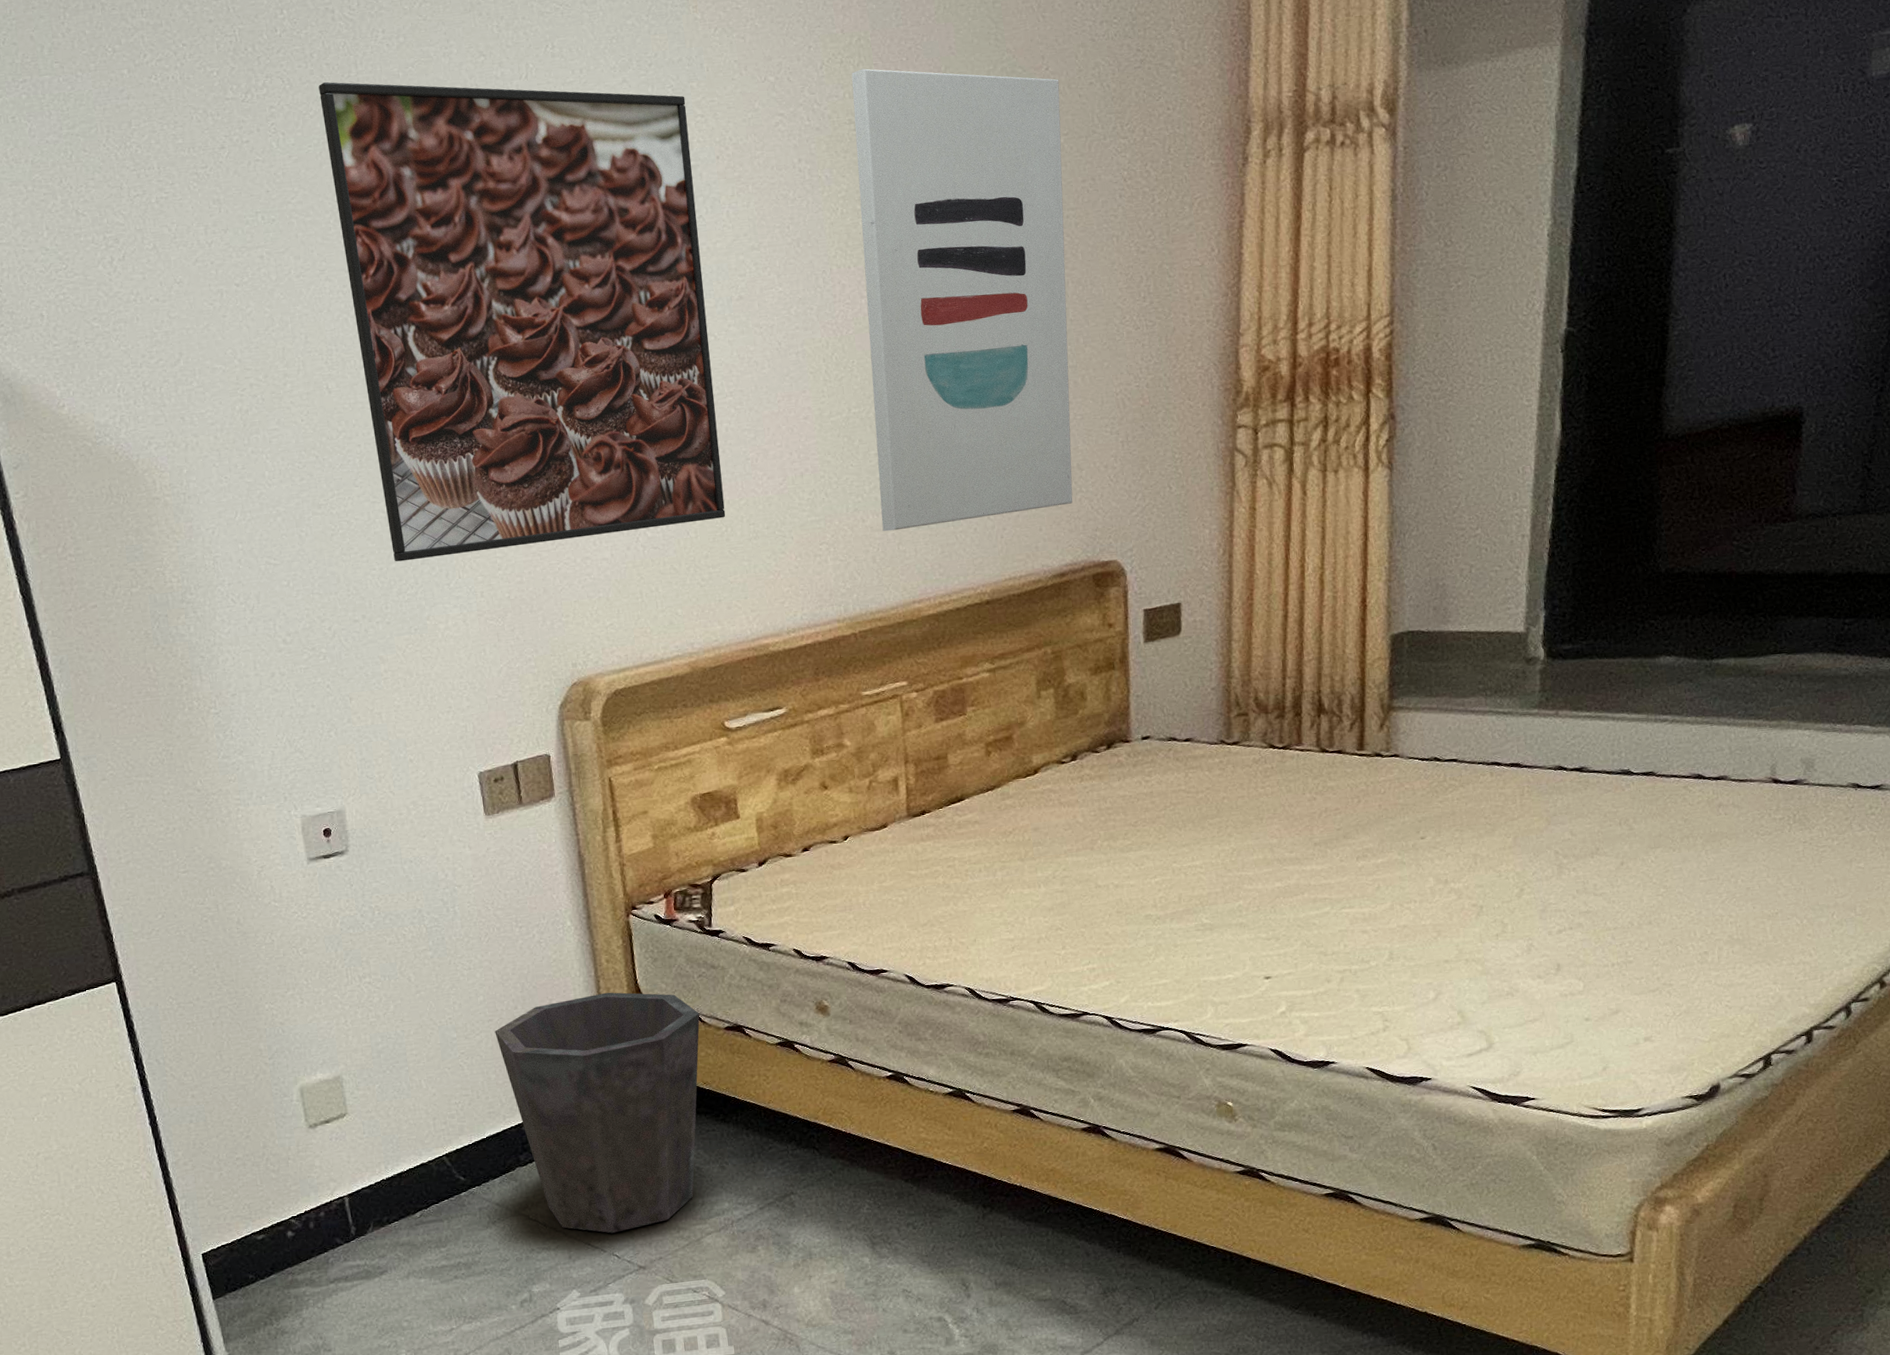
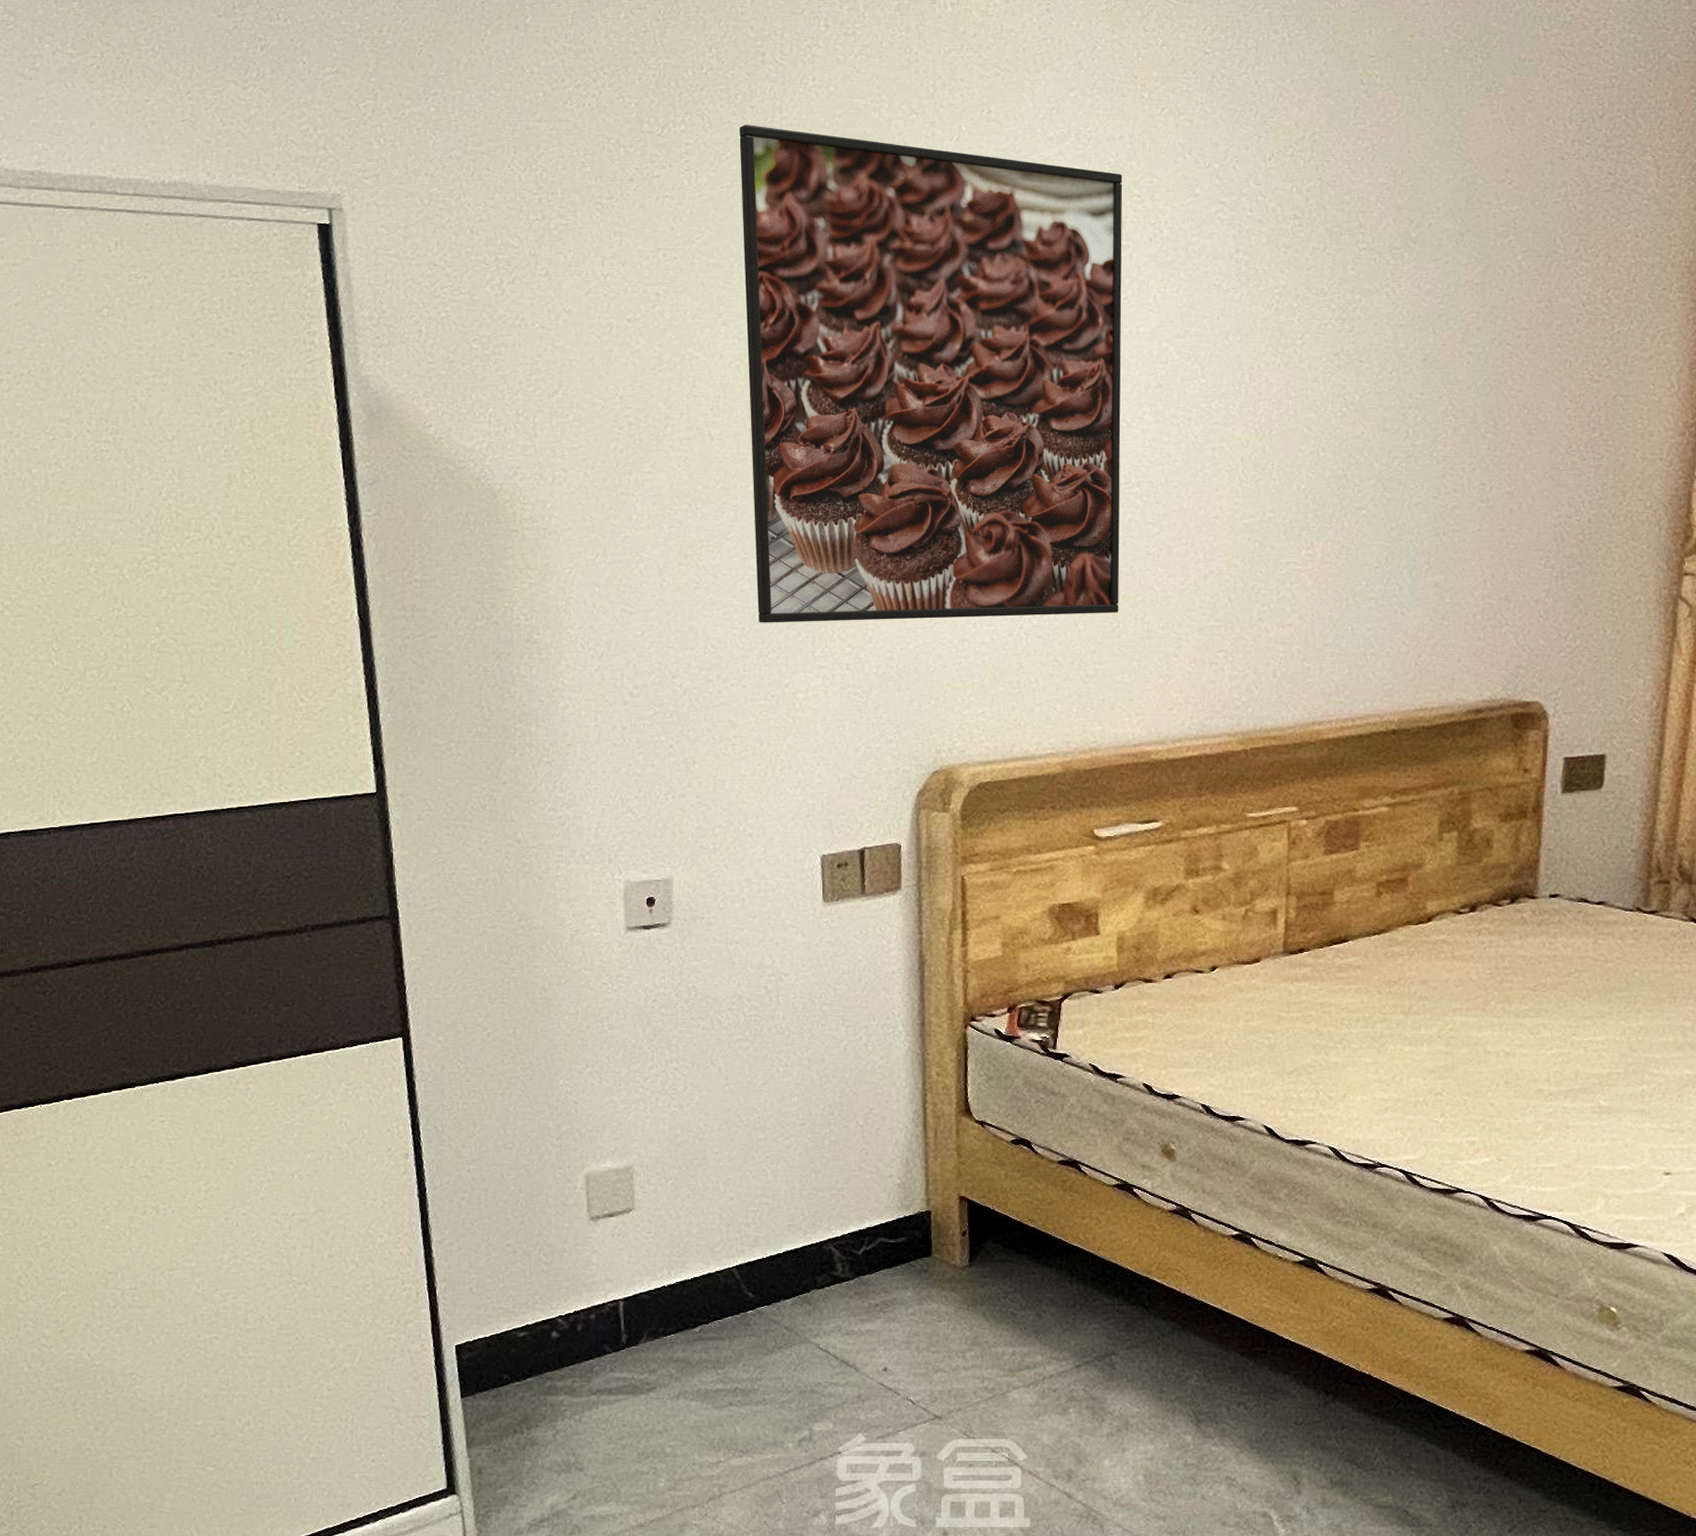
waste bin: present [494,992,700,1233] -> none [806,1108,1033,1375]
wall art: present [851,68,1073,532] -> none [1287,164,1523,646]

